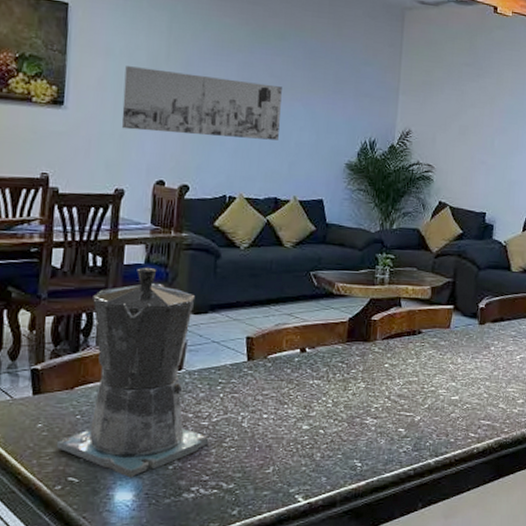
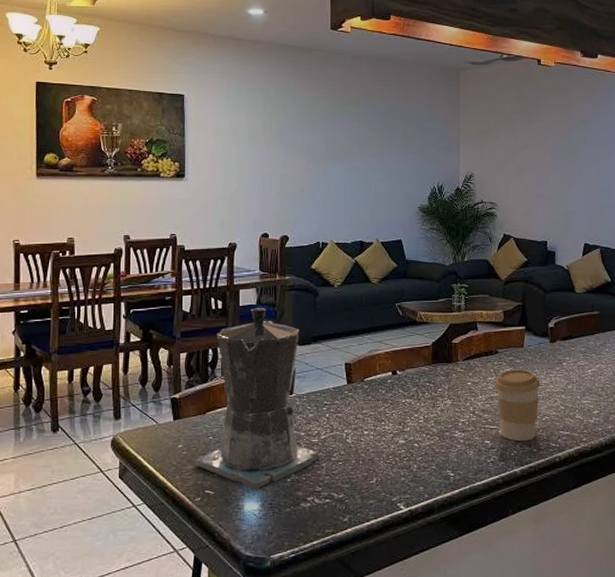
wall art: present [121,66,282,140] -> none [231,141,360,193]
coffee cup: none [414,352,465,431] -> present [495,369,540,442]

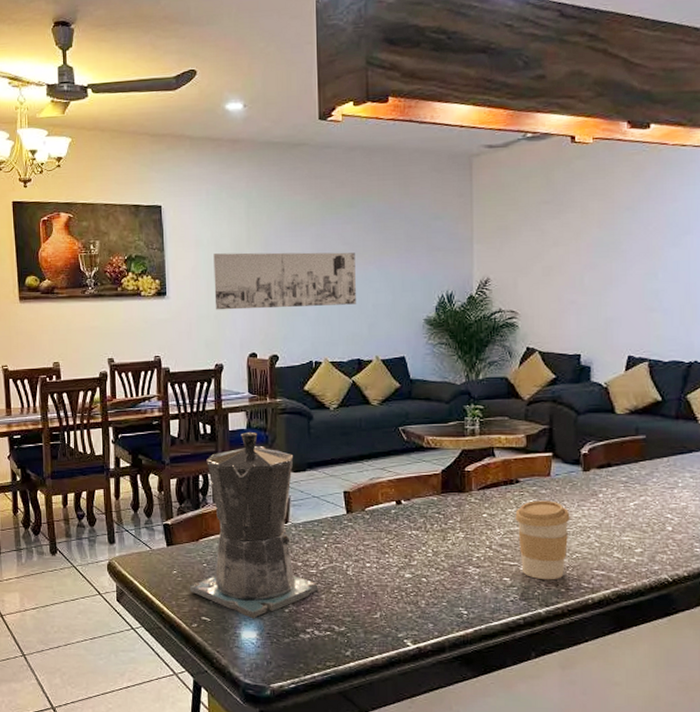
wall art: none [231,141,360,193] -> present [213,252,356,310]

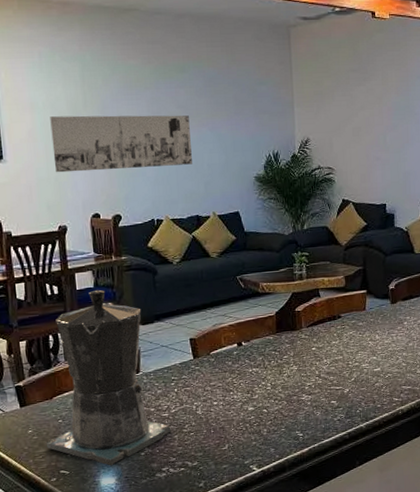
coffee cup: present [515,500,570,580] -> none [338,331,383,399]

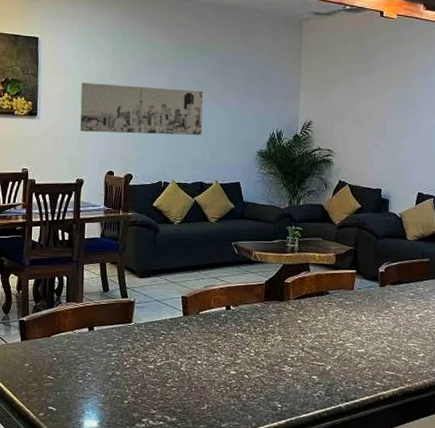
coffee maker: present [46,289,171,466] -> none [39,240,155,409]

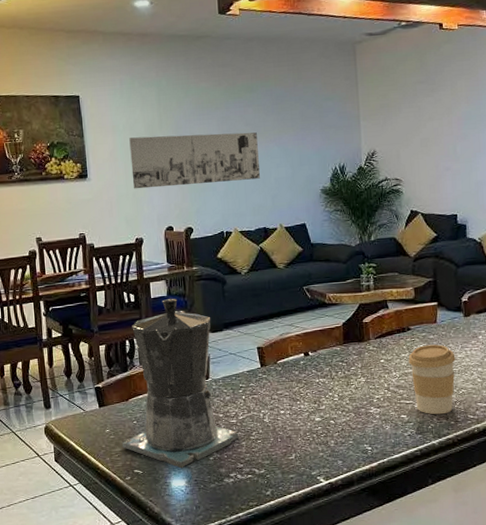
coffee maker: none [39,240,155,409] -> present [122,298,239,469]
coffee cup: none [324,310,368,379] -> present [408,344,456,415]

